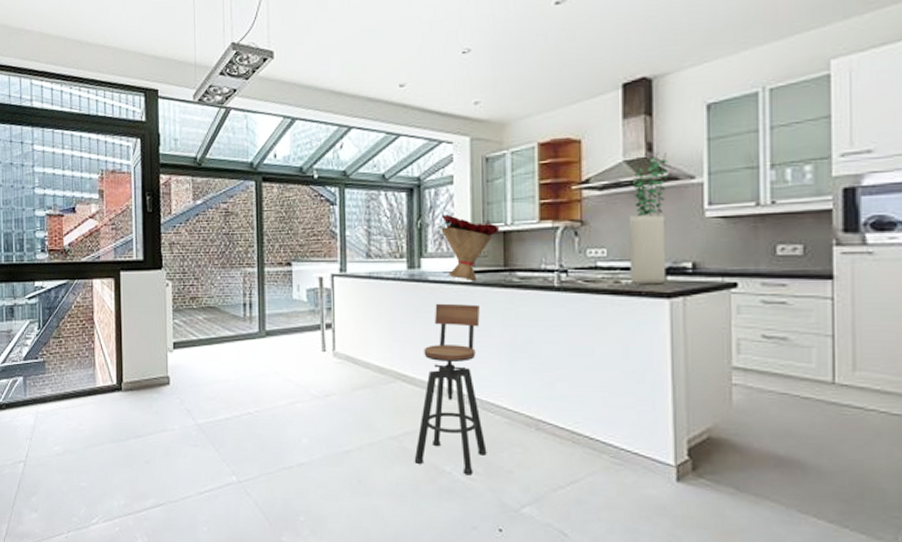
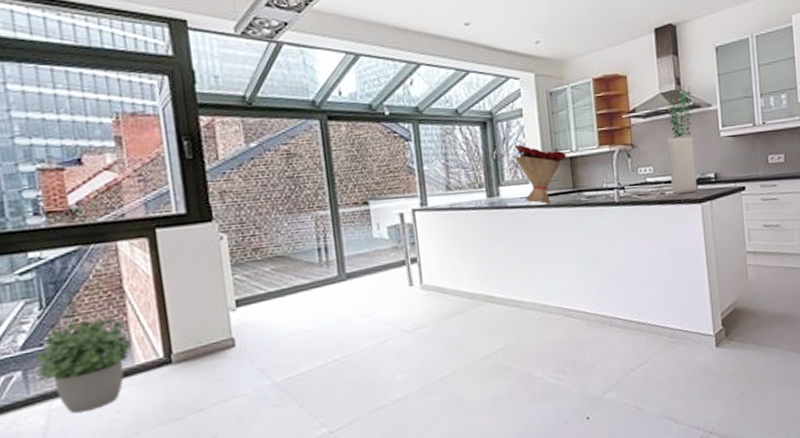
potted plant: none [33,342,96,419] -> present [37,316,133,413]
bar stool: present [414,303,487,476] -> none [508,224,572,377]

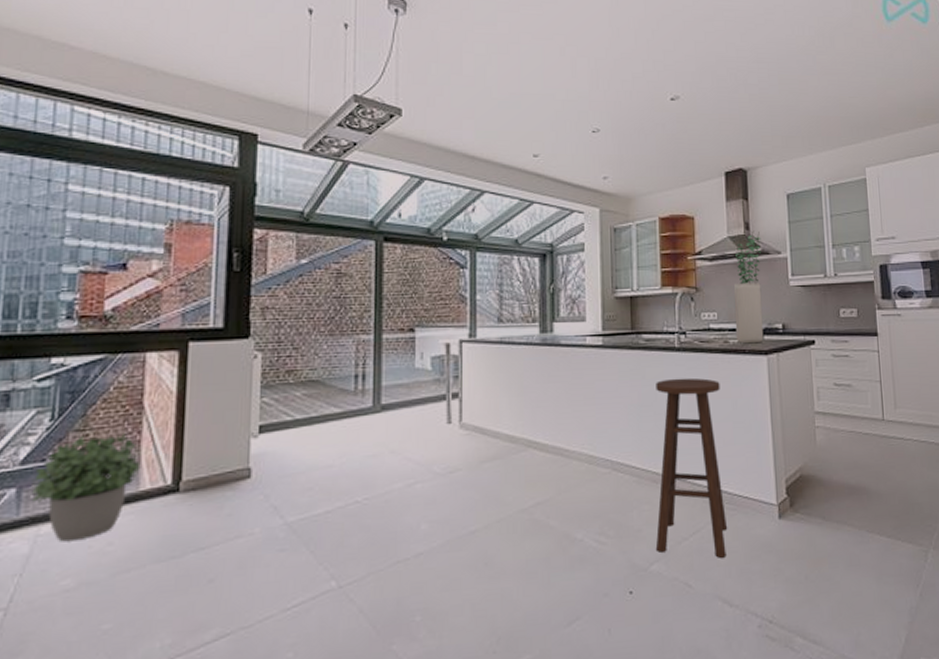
flower bouquet: present [511,145,567,204] -> none [568,280,627,345]
bar stool: none [599,228,671,384] -> present [655,378,728,558]

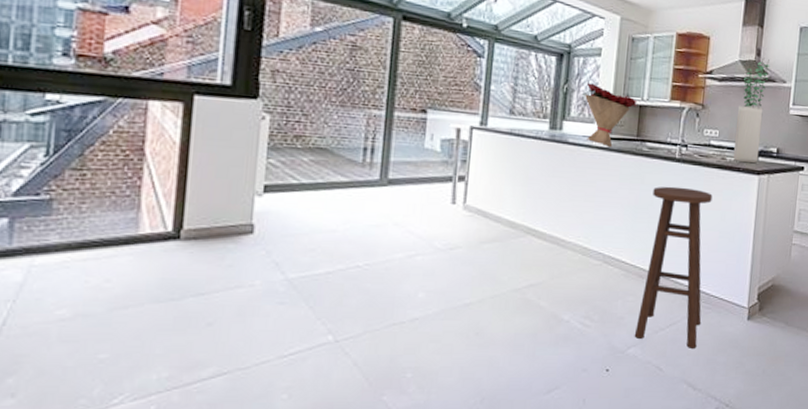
potted plant: present [32,434,141,542] -> none [26,175,141,275]
flower bouquet: none [568,280,627,345] -> present [581,83,637,148]

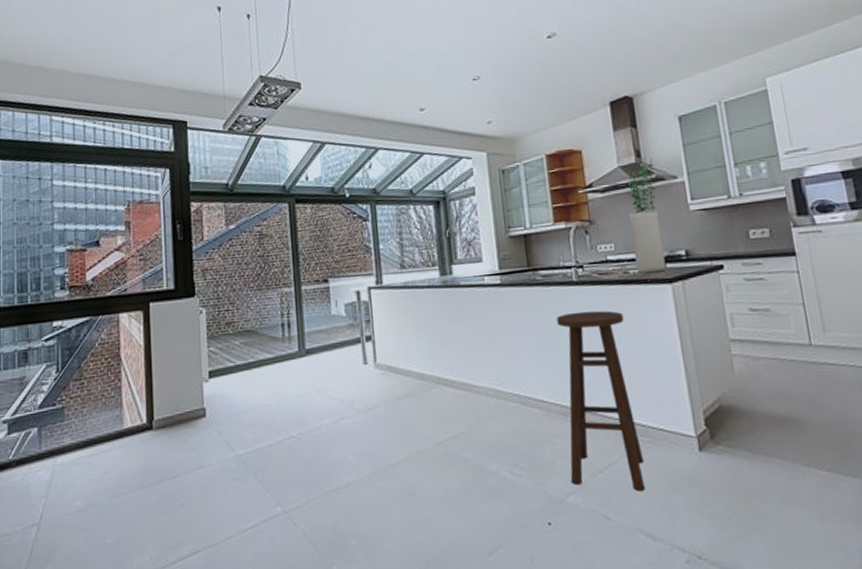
flower bouquet: present [581,83,637,148] -> none [463,223,521,283]

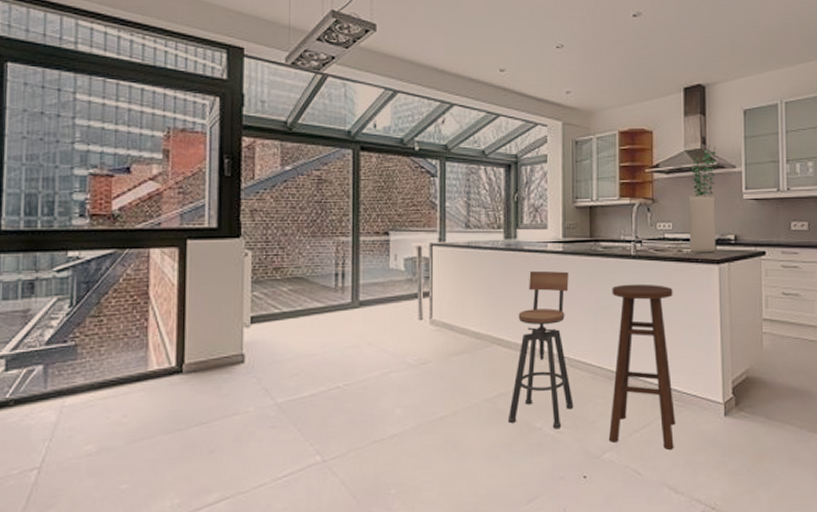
bar stool: none [461,304,530,472] -> present [507,270,574,429]

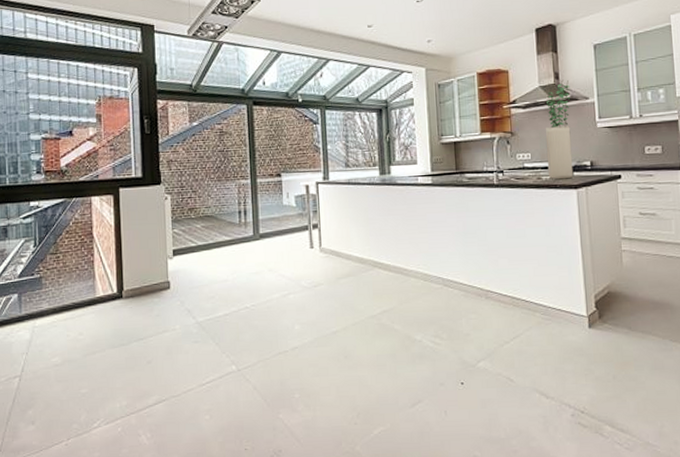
bar stool: present [507,270,574,429] -> none [391,201,449,342]
bar stool: present [608,284,676,450] -> none [478,209,544,359]

